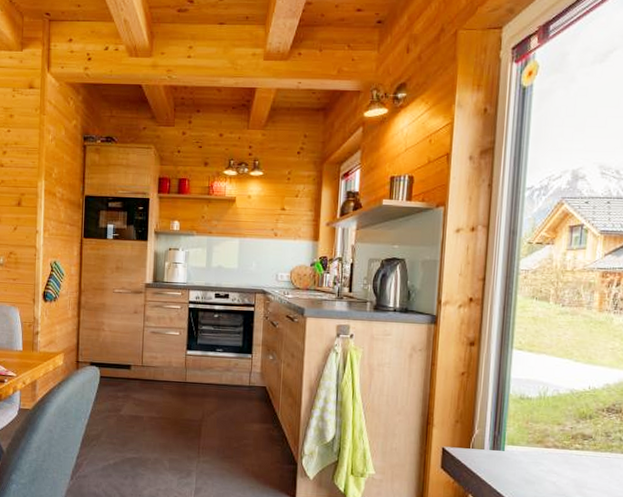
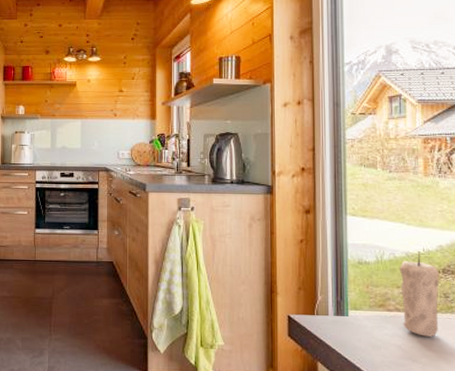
candle: none [560,389,603,475] -> present [400,251,439,337]

